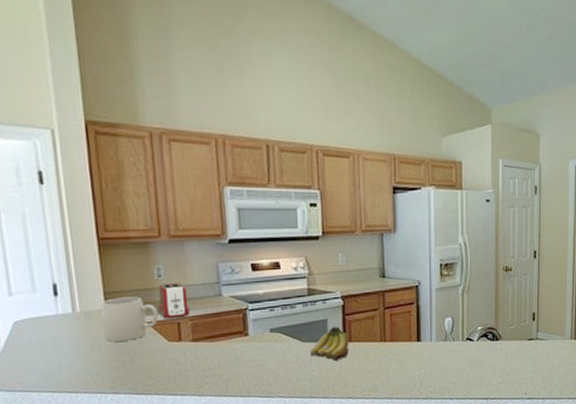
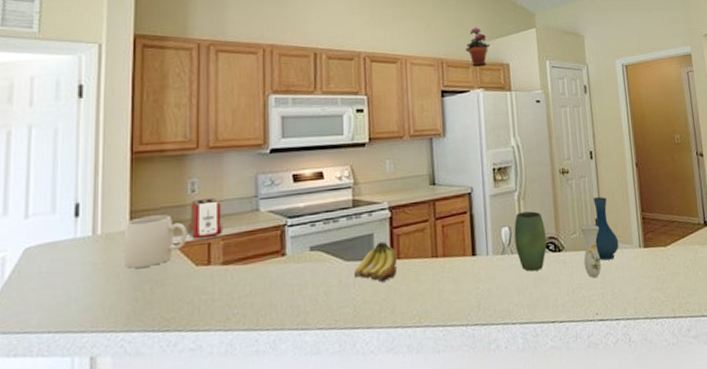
potted plant: none [418,122,444,165] -> present [465,27,491,68]
vase: none [457,293,552,363] -> present [514,197,619,278]

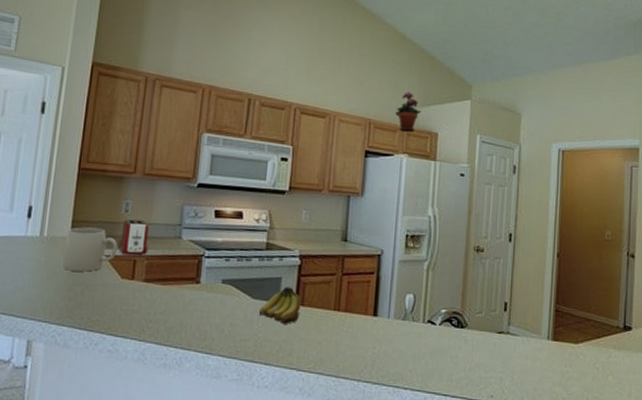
vase: present [514,197,619,278] -> none [418,281,526,360]

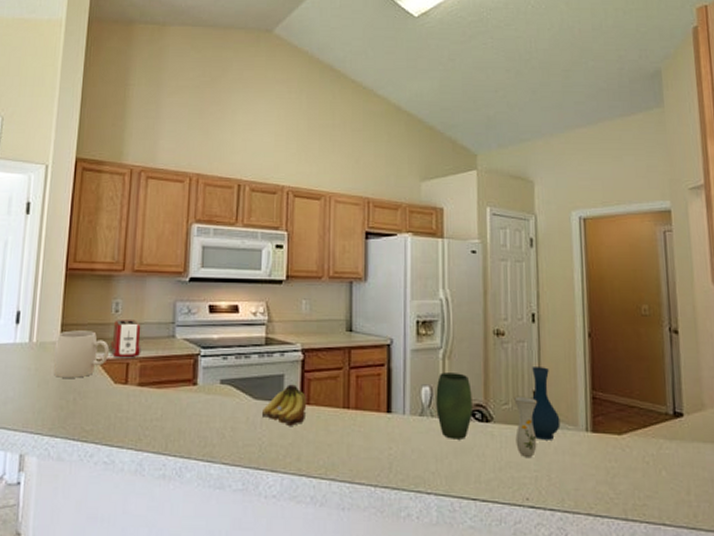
potted plant: present [395,92,421,133] -> none [395,166,423,210]
vase: none [418,281,526,360] -> present [436,367,561,457]

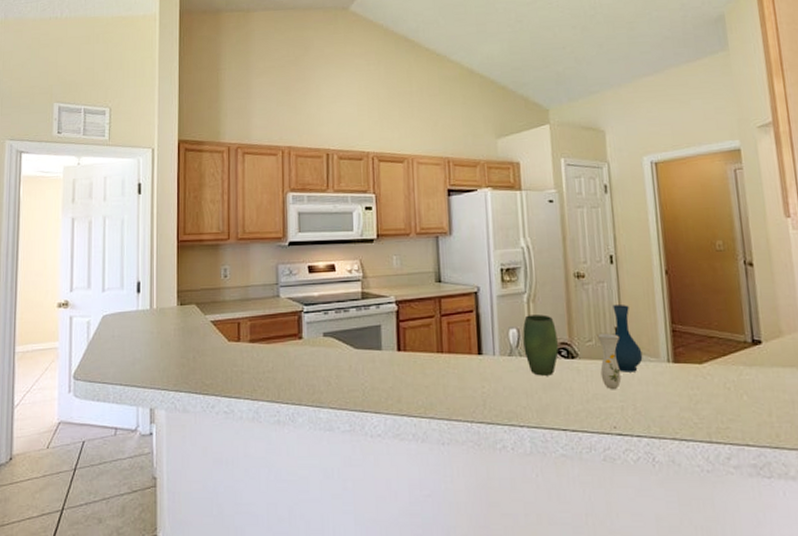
mug: present [53,330,110,378] -> none [173,295,222,339]
toaster: present [110,320,142,358] -> none [222,283,250,318]
fruit: present [261,384,307,426] -> none [362,333,404,371]

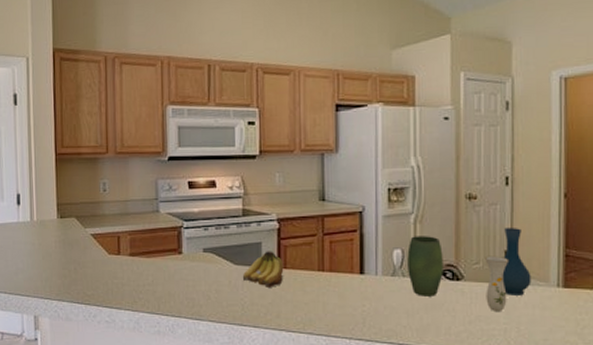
fruit: none [362,333,404,371] -> present [242,251,284,287]

